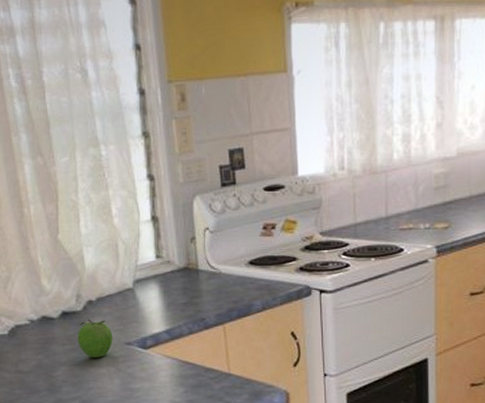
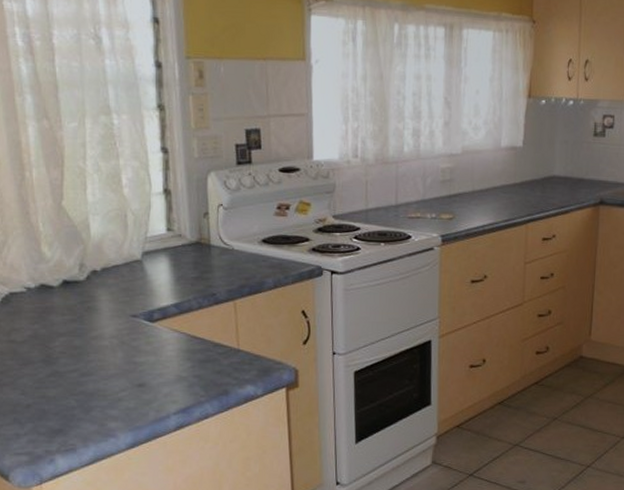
fruit: present [77,319,113,358] -> none [78,289,118,330]

